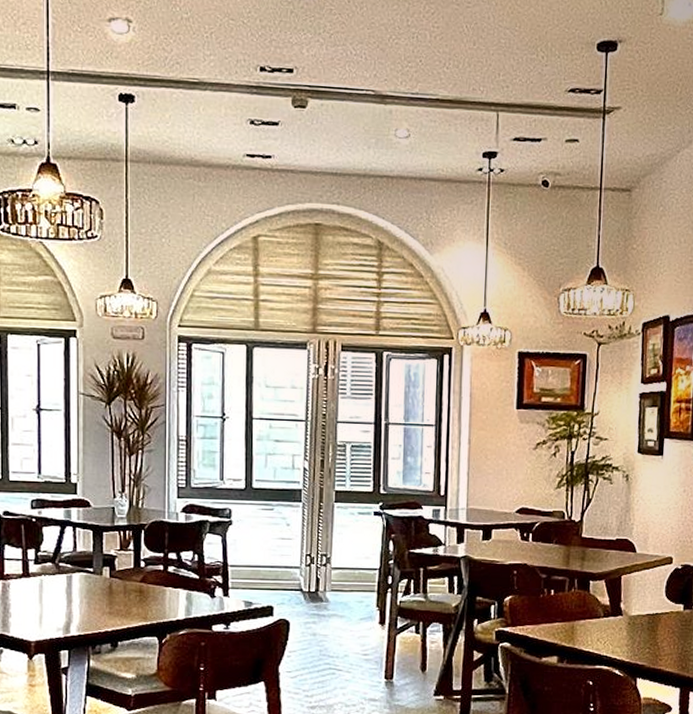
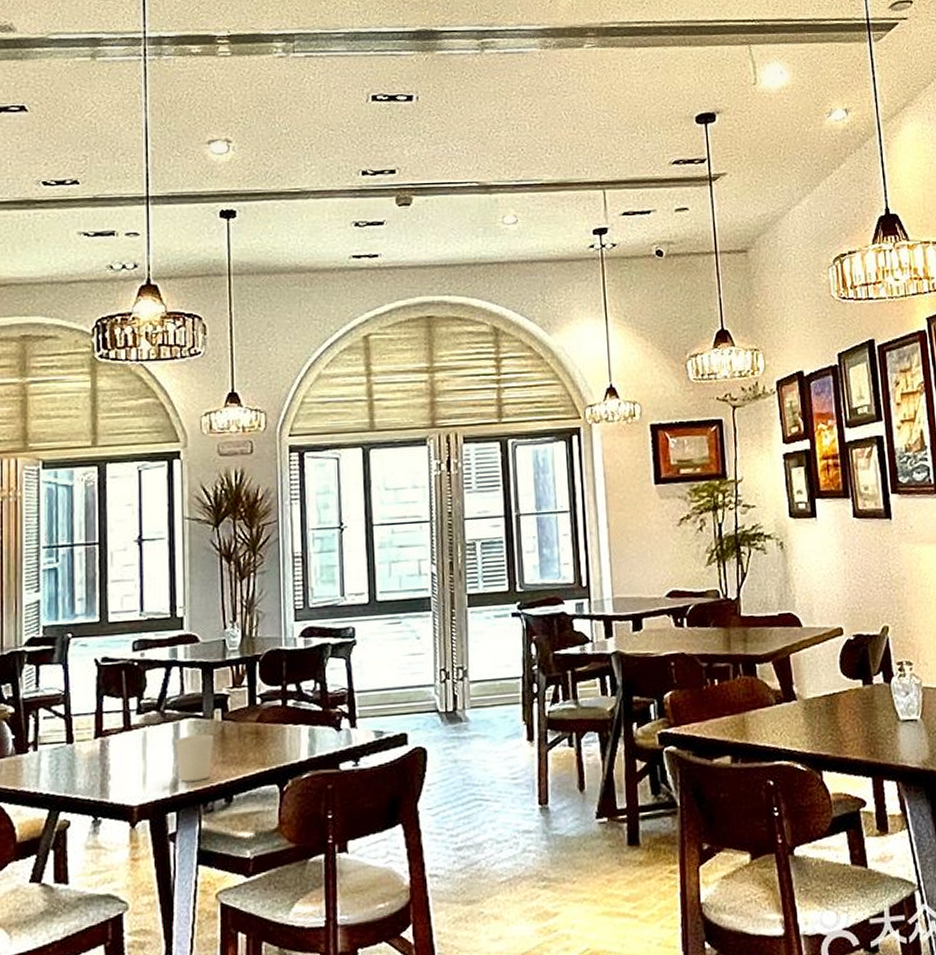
dixie cup: none [68,587,102,626] -> present [175,734,213,782]

